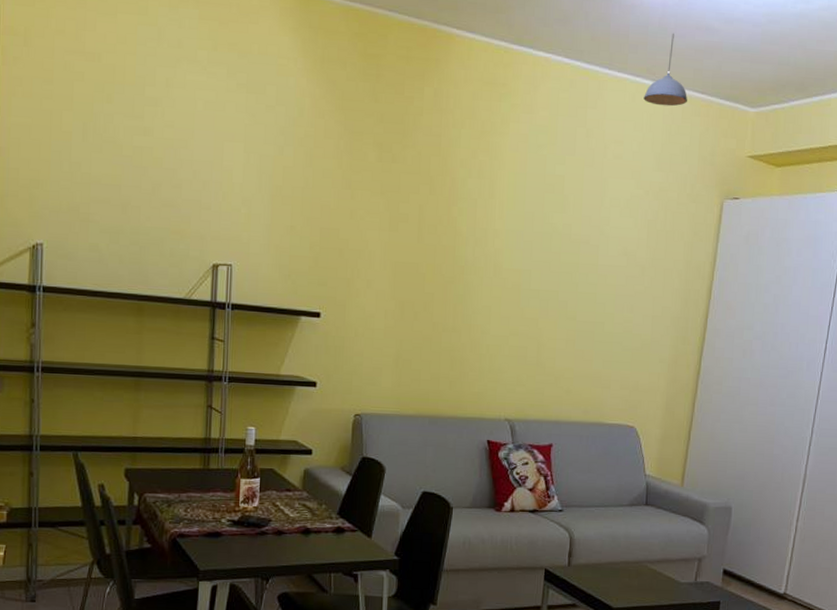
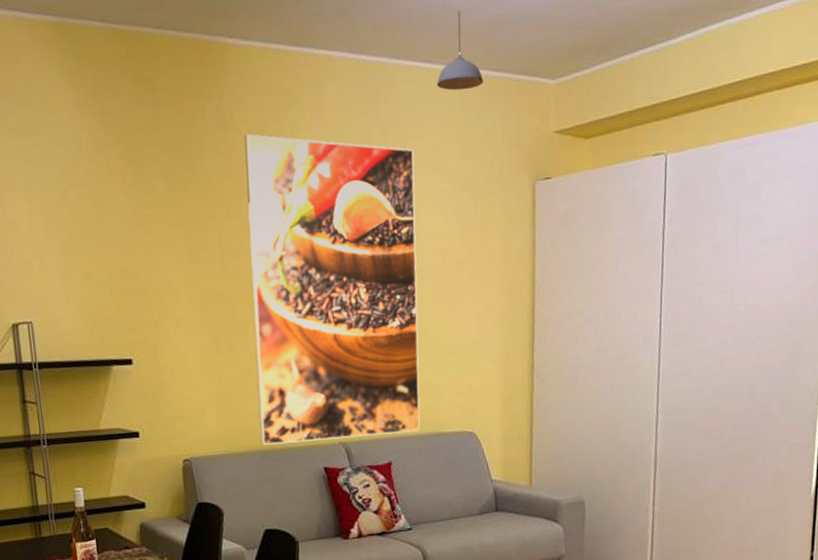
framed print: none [430,119,613,418] -> present [244,134,421,445]

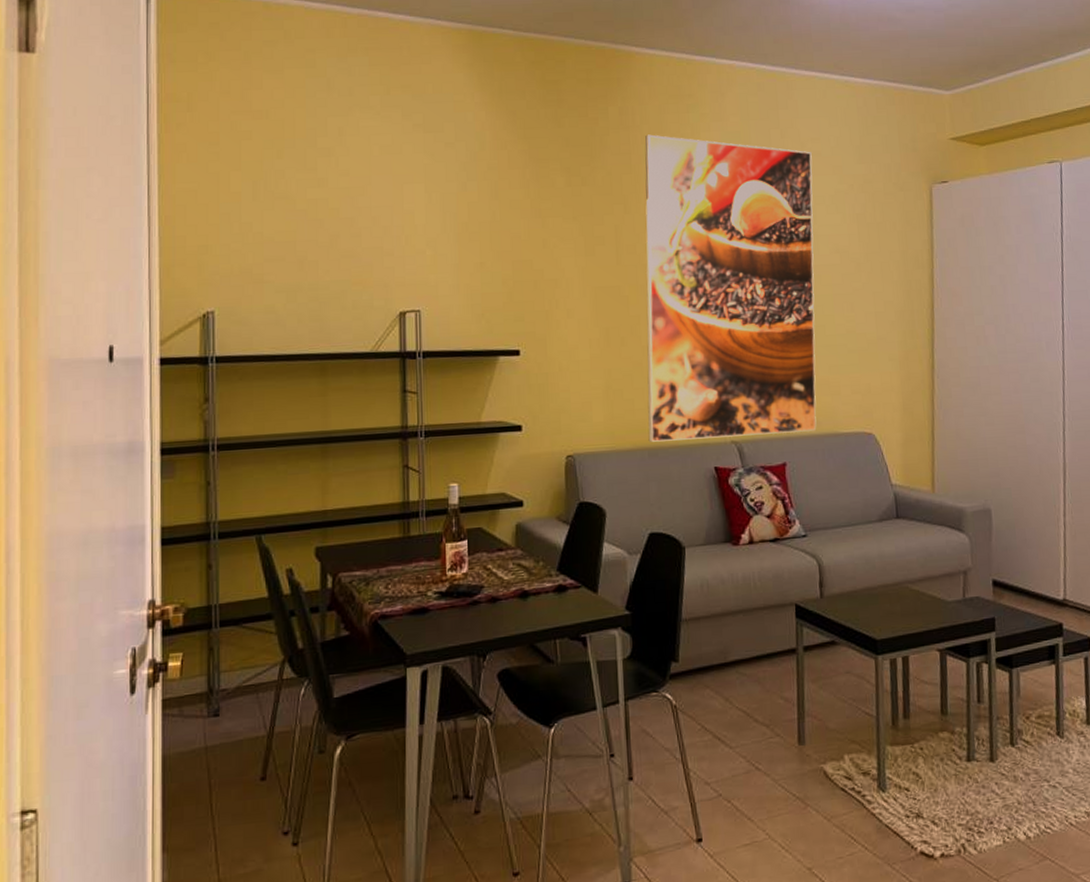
pendant light: present [437,10,483,91] -> none [835,27,880,99]

